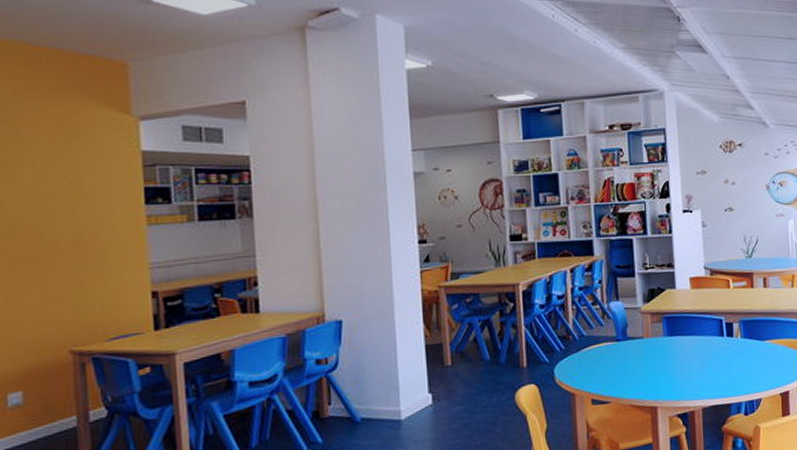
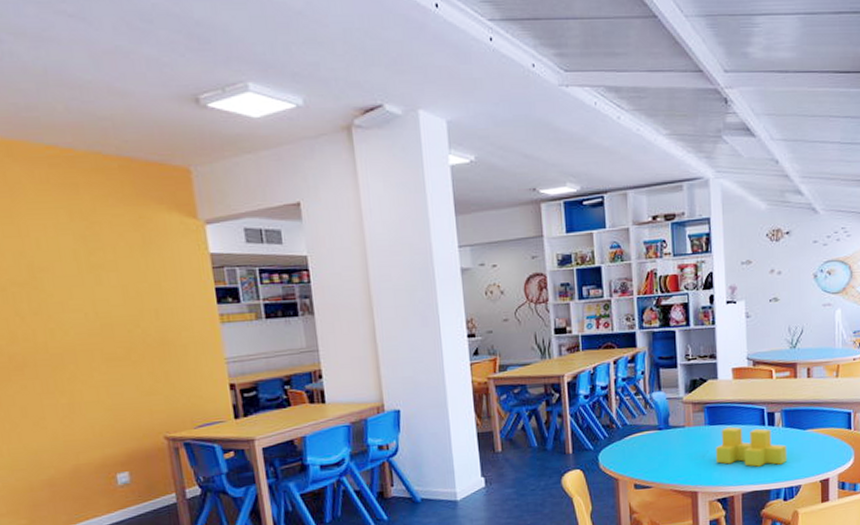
toy blocks: none [674,337,747,380] -> present [715,426,788,467]

